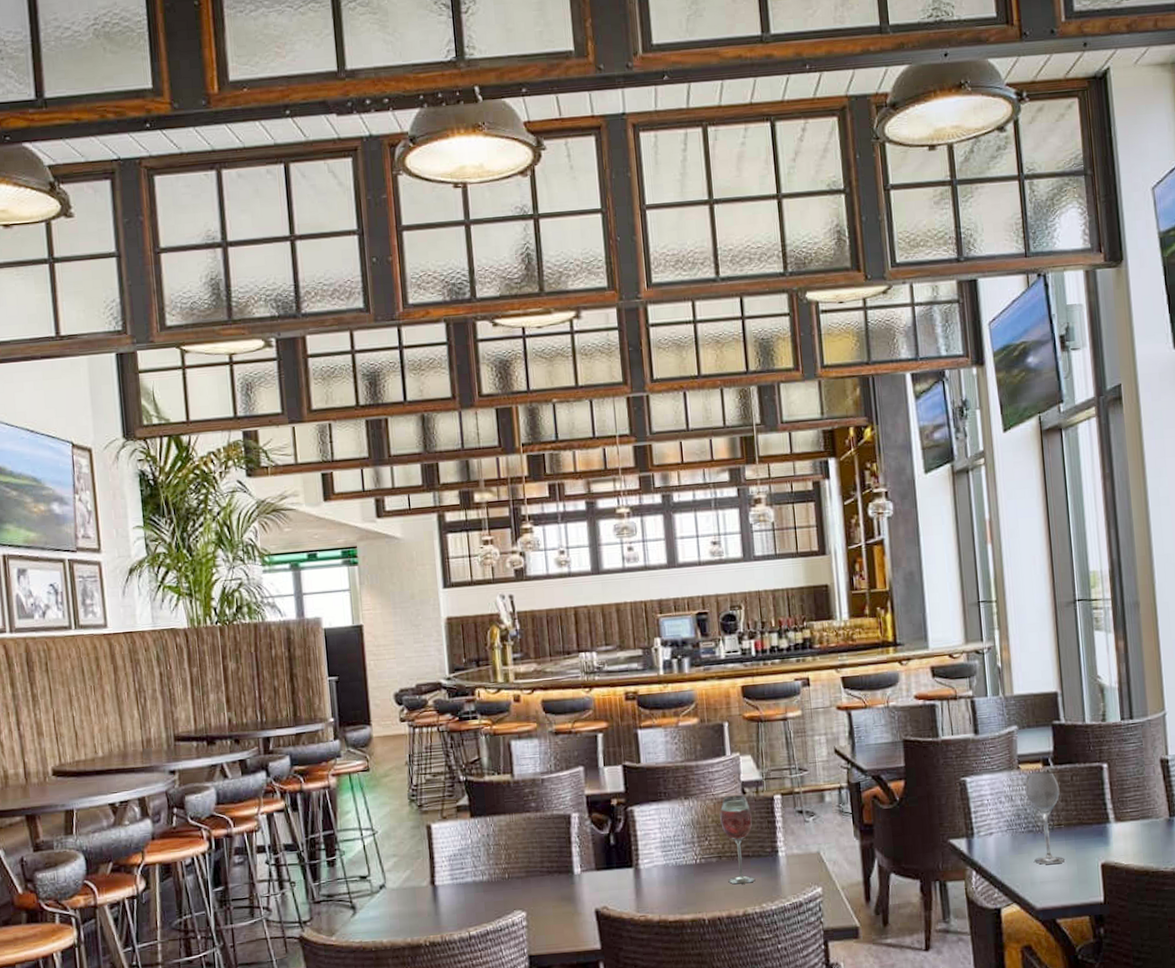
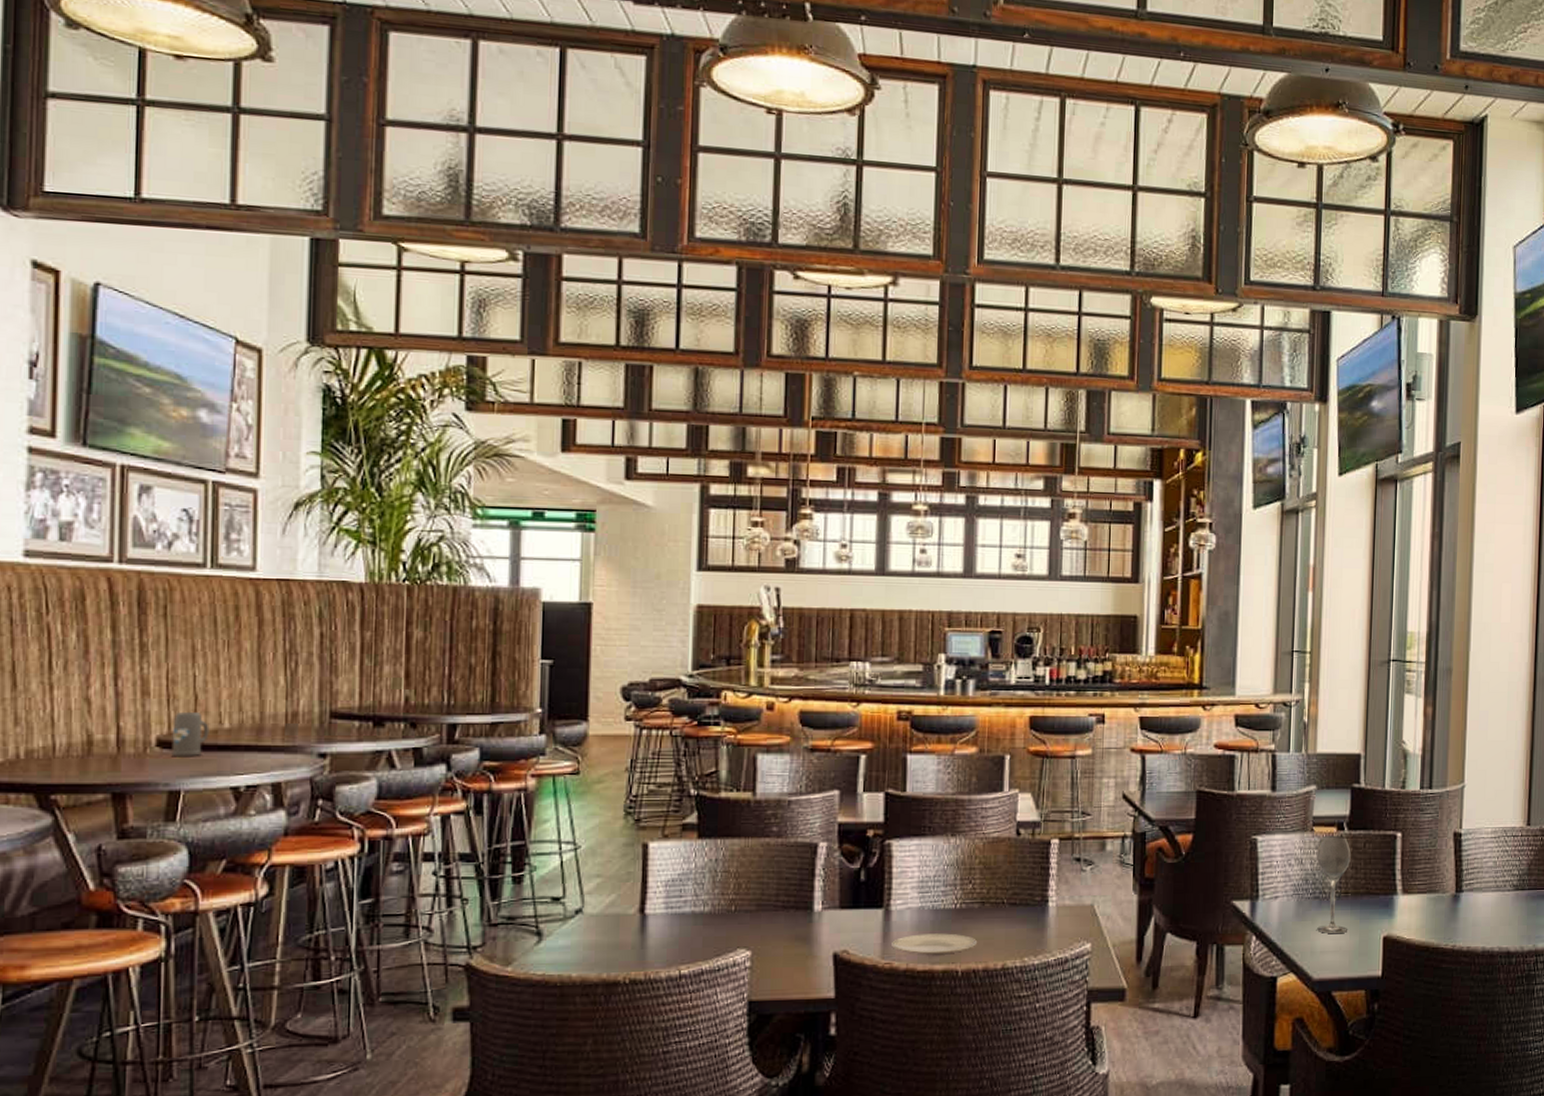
beer mug: none [62,746,89,783] -> present [171,712,210,757]
plate: none [644,886,719,907] -> present [892,933,978,955]
wineglass: present [720,795,756,885] -> none [988,836,1025,934]

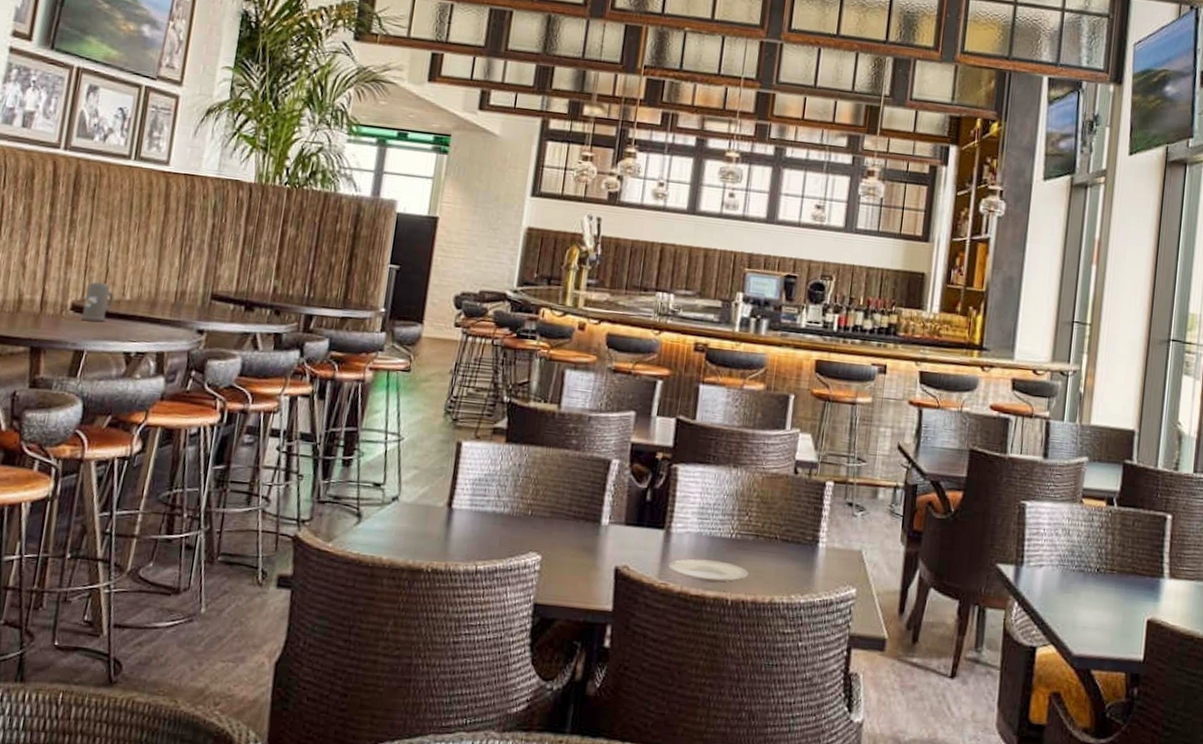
wineglass: present [1317,836,1351,934] -> none [1080,510,1119,612]

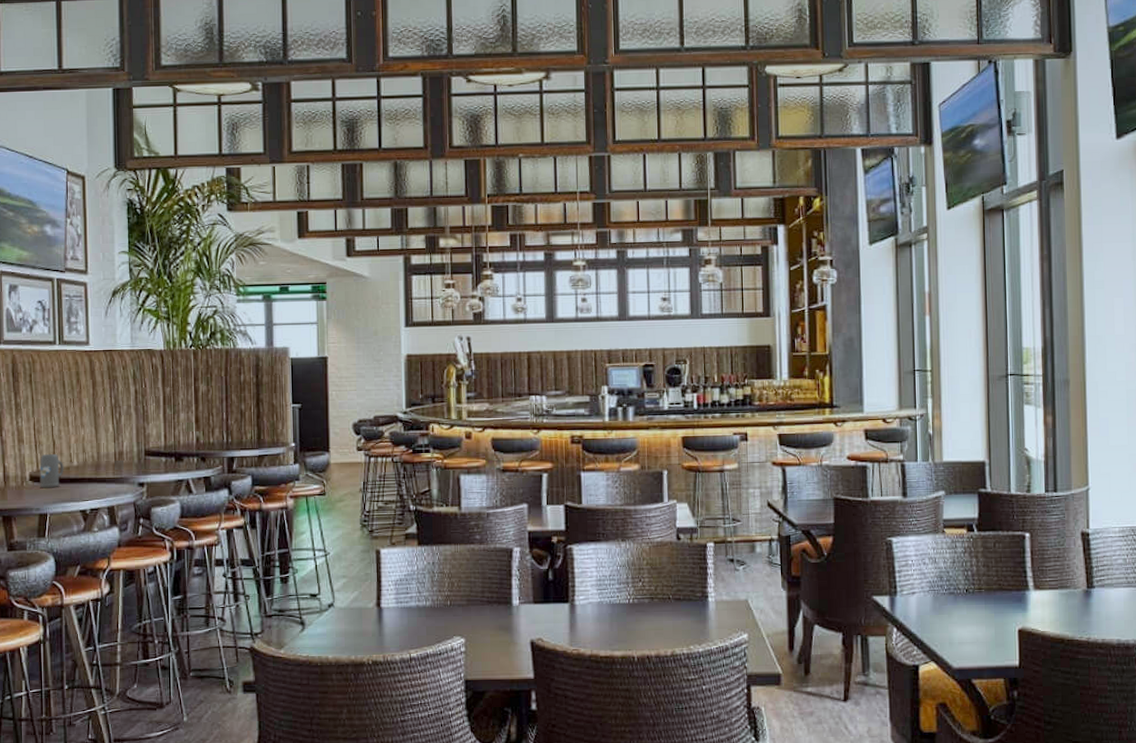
plate: present [669,558,749,582] -> none [578,624,650,643]

